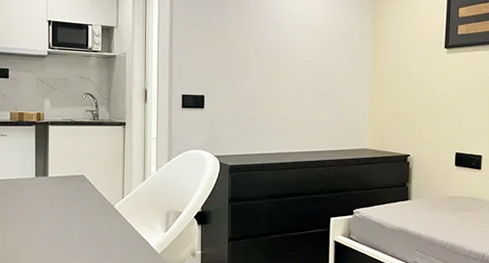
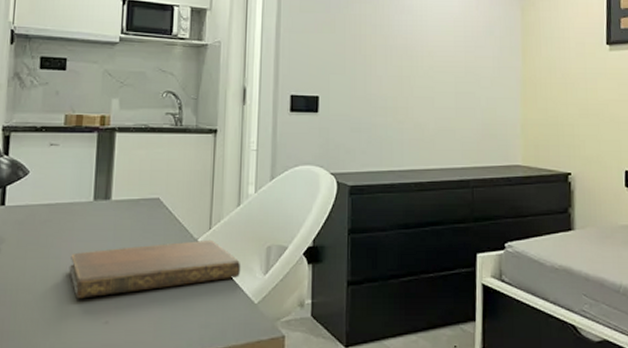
notebook: none [20,206,147,248] -> present [69,239,241,299]

